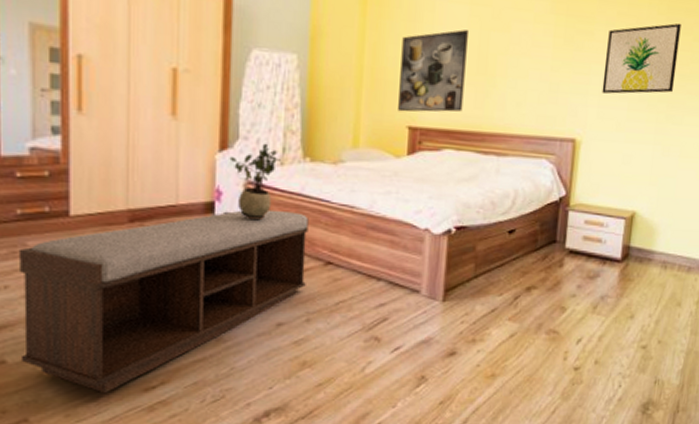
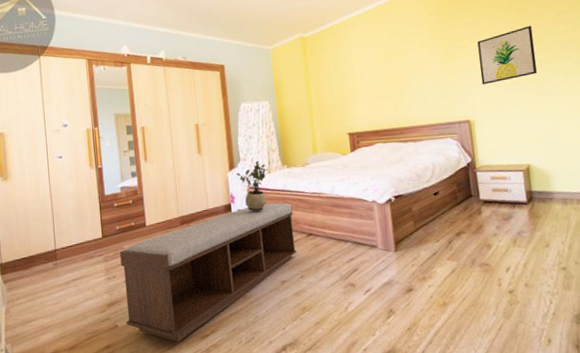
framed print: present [398,29,468,112] -> none [334,63,383,125]

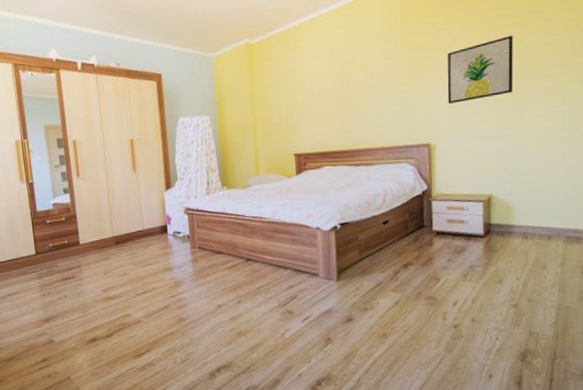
bench: present [120,202,297,342] -> none [54,226,235,359]
potted plant: present [236,160,268,213] -> none [173,180,207,235]

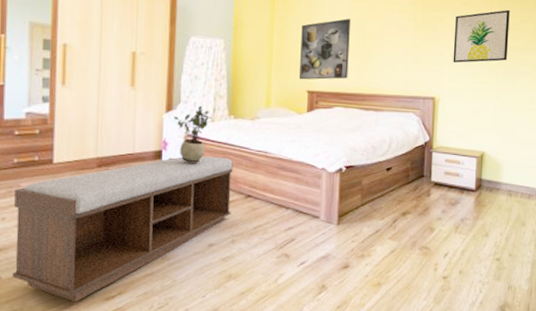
bench: none [54,226,235,359] -> present [12,155,233,302]
potted plant: none [173,180,207,235] -> present [173,105,212,164]
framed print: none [282,76,334,144] -> present [299,18,350,80]

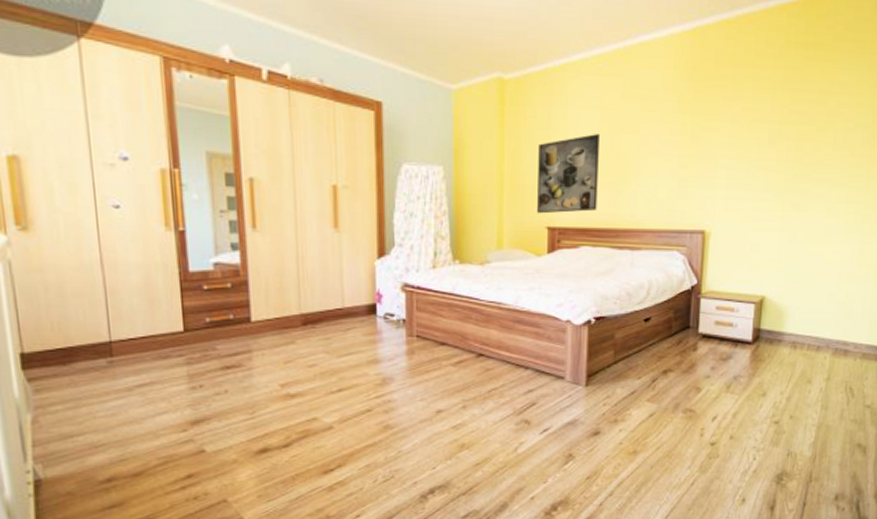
bench: present [12,155,233,302] -> none [211,309,461,475]
potted plant: present [173,105,212,164] -> none [387,249,433,319]
wall art: present [453,9,510,63] -> none [728,114,804,186]

